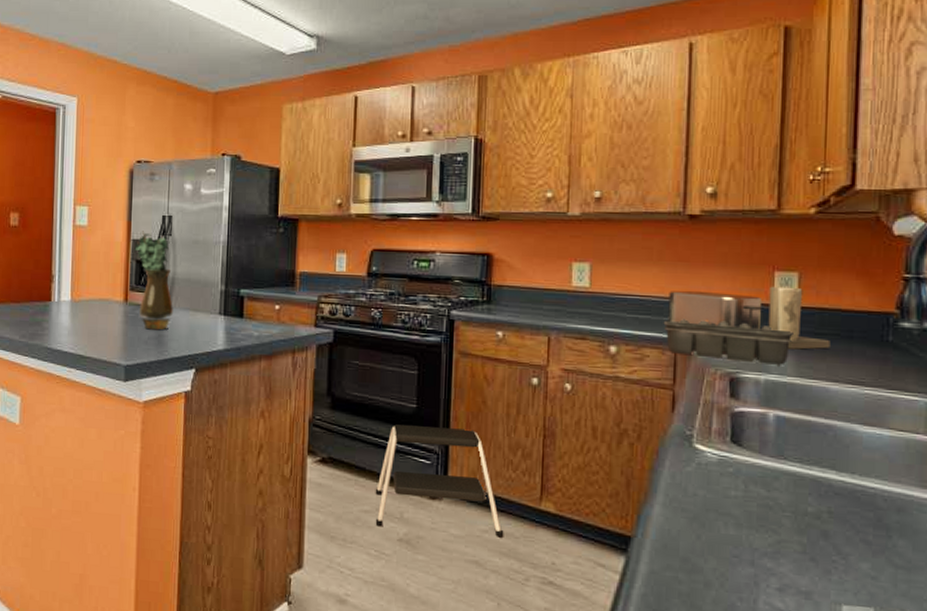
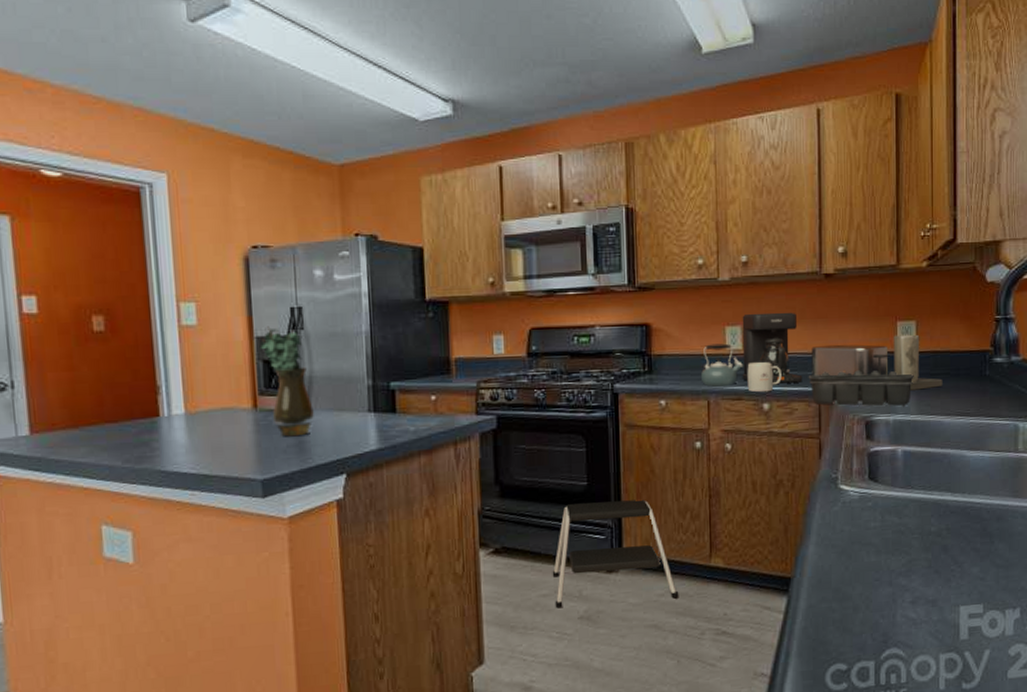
kettle: none [541,279,589,325] -> present [700,343,743,388]
coffee maker: none [587,251,657,328] -> present [742,312,803,383]
mug: none [593,302,633,335] -> present [747,362,782,393]

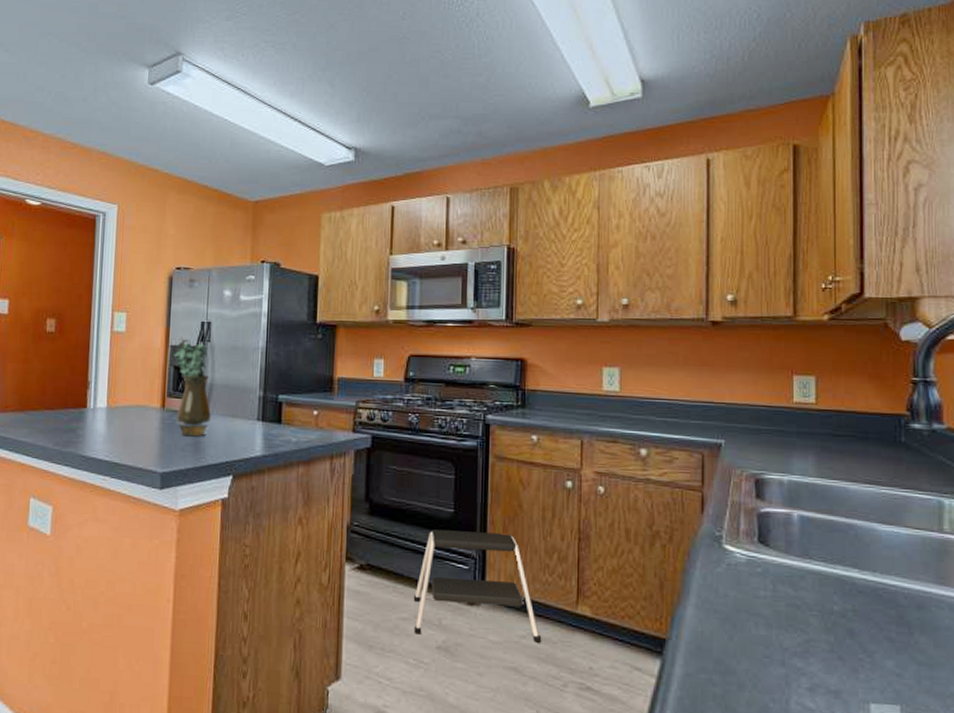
kettle: present [700,343,743,388] -> none [574,383,620,429]
coffee maker: present [742,312,803,383] -> none [618,356,685,431]
mug: present [747,362,782,393] -> none [624,406,661,438]
dish rack: present [808,371,914,407] -> none [690,422,813,467]
toaster: present [811,344,889,376] -> none [695,394,783,432]
paper towel roll: present [894,334,943,390] -> none [789,389,848,451]

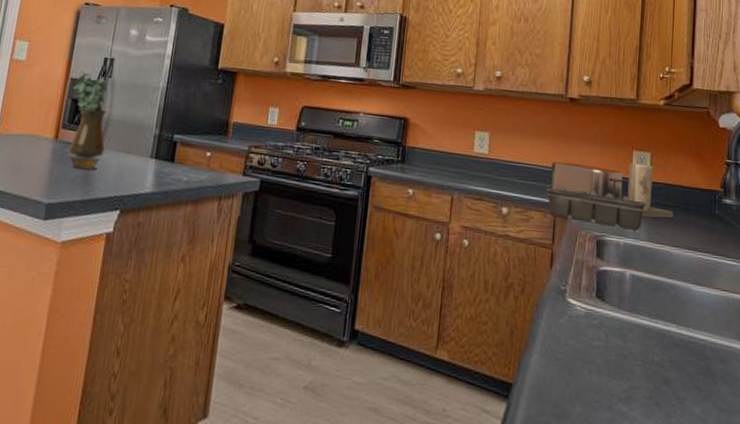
step stool: present [413,530,542,643] -> none [283,273,403,385]
dish rack: none [690,422,813,467] -> present [546,187,646,232]
toaster: none [695,394,783,432] -> present [550,162,623,200]
paper towel roll: none [789,389,848,451] -> present [627,163,673,219]

